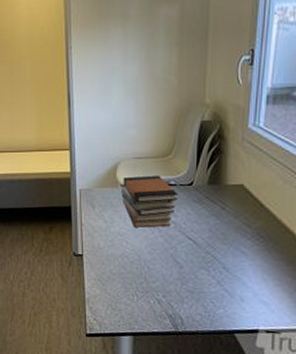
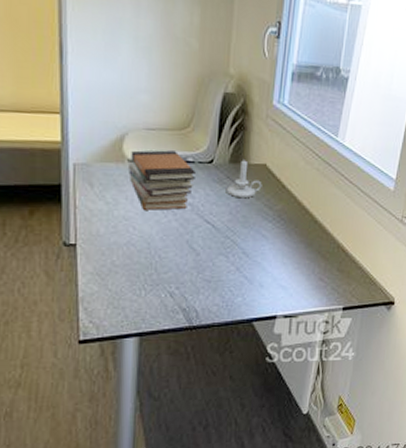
candle holder: none [206,181,240,216] -> present [227,160,262,197]

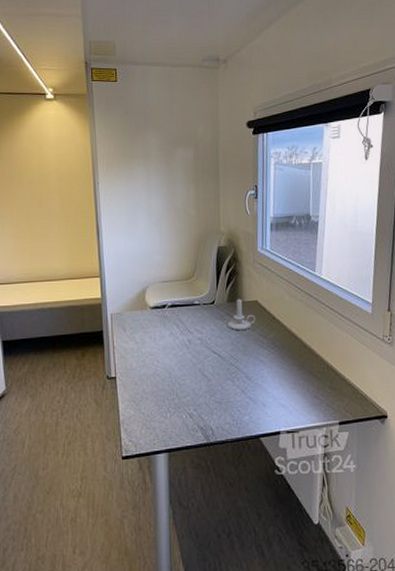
book stack: present [128,150,195,210] -> none [150,297,202,346]

